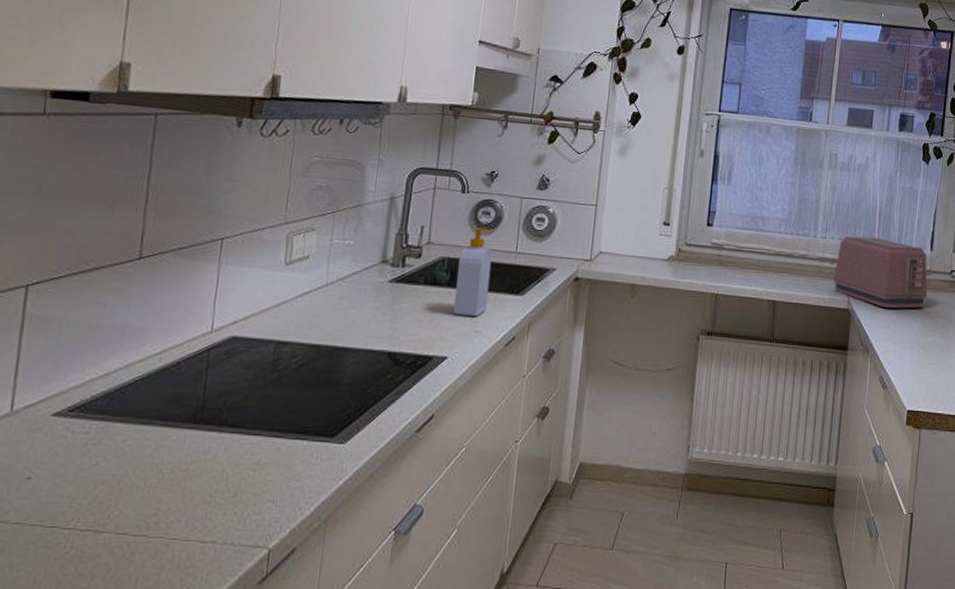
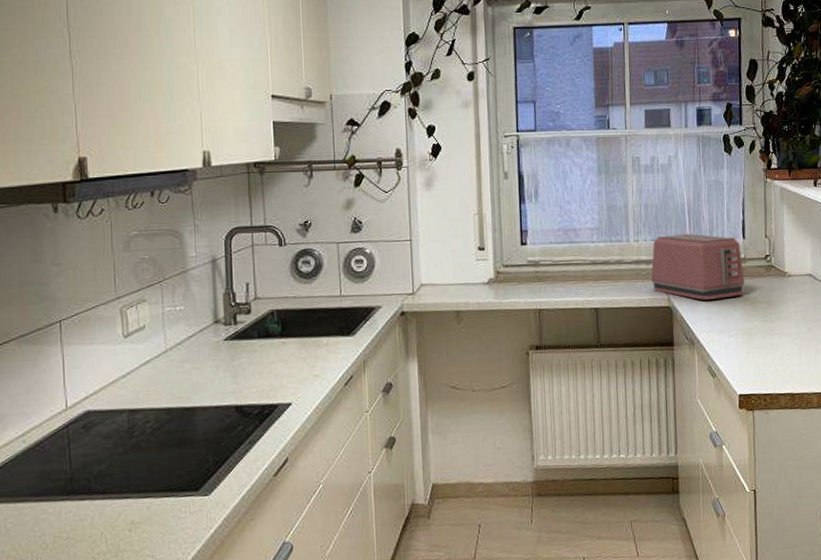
soap bottle: present [453,227,493,316] -> none [287,277,321,363]

